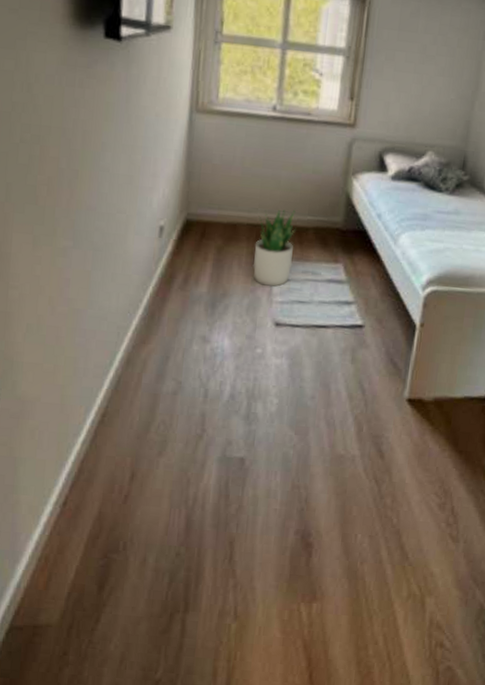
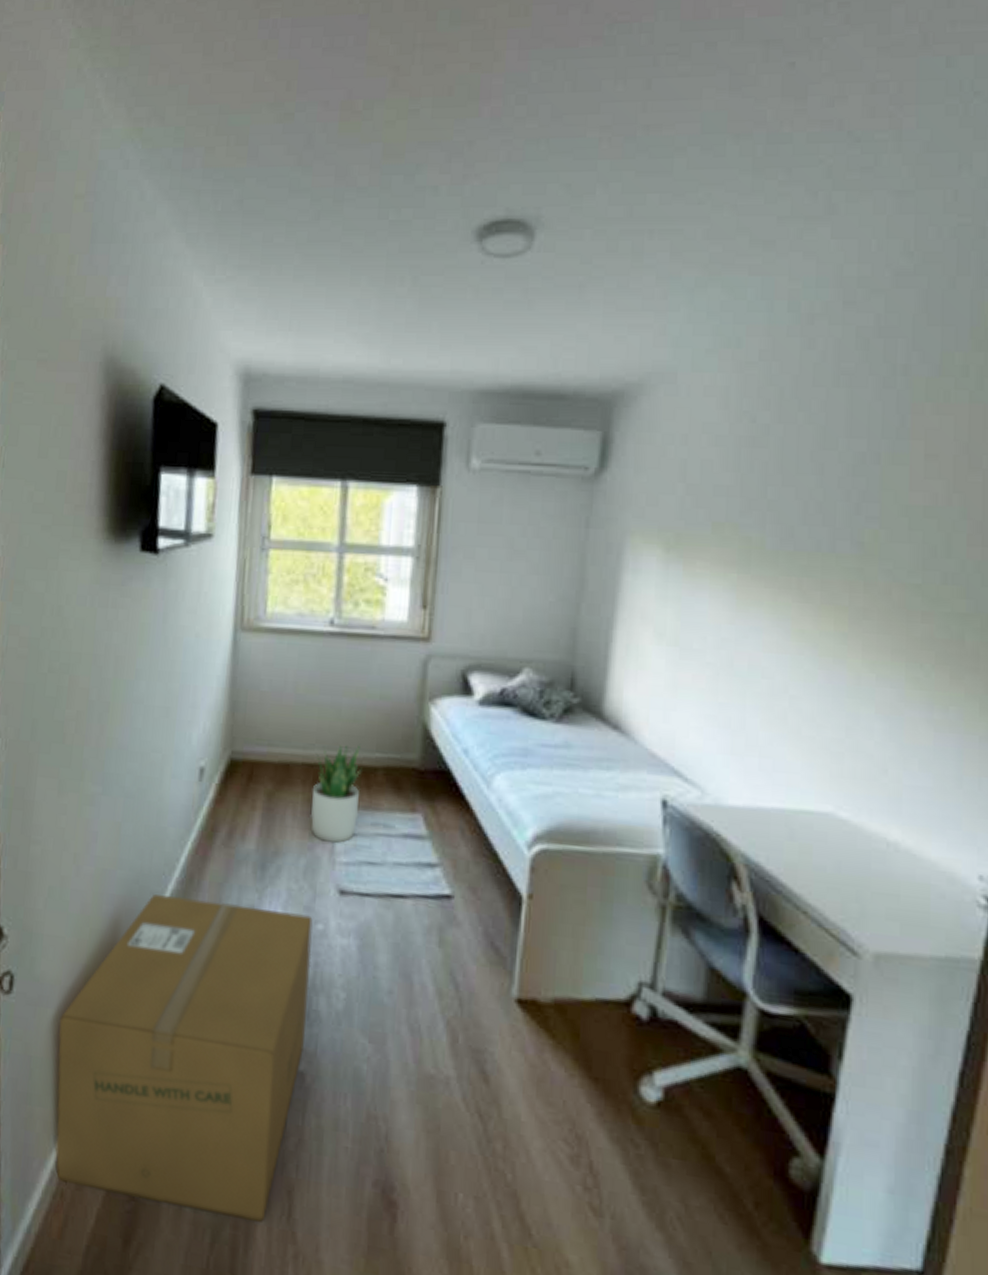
box: none [39,328,253,565] -> present [55,894,313,1222]

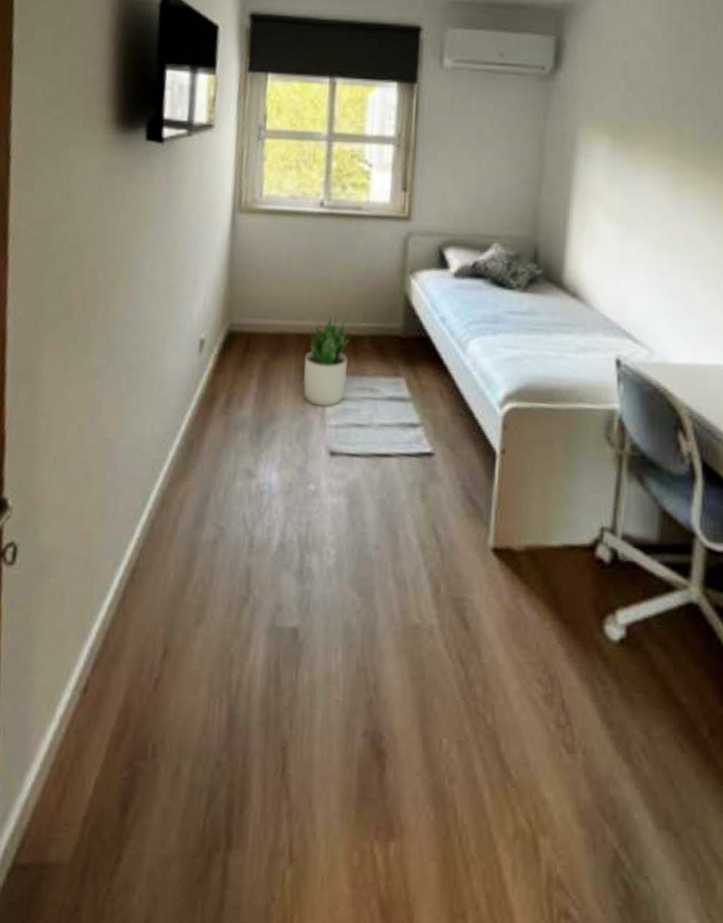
box: present [55,894,313,1222] -> none [54,462,305,780]

